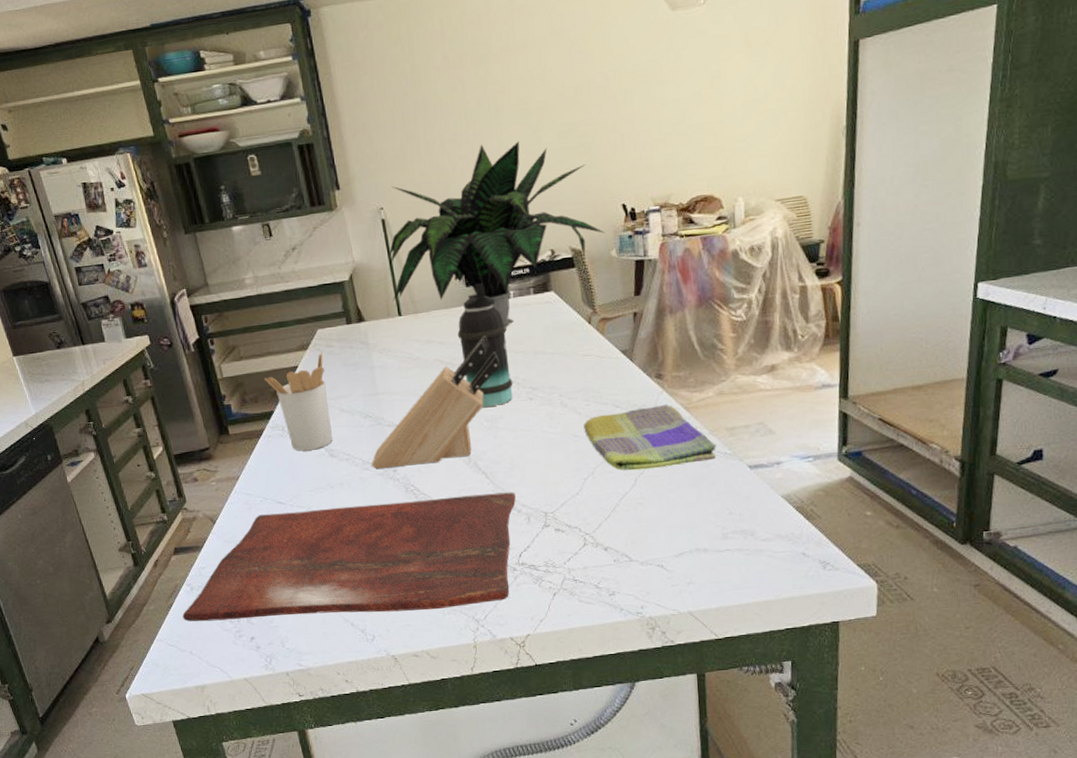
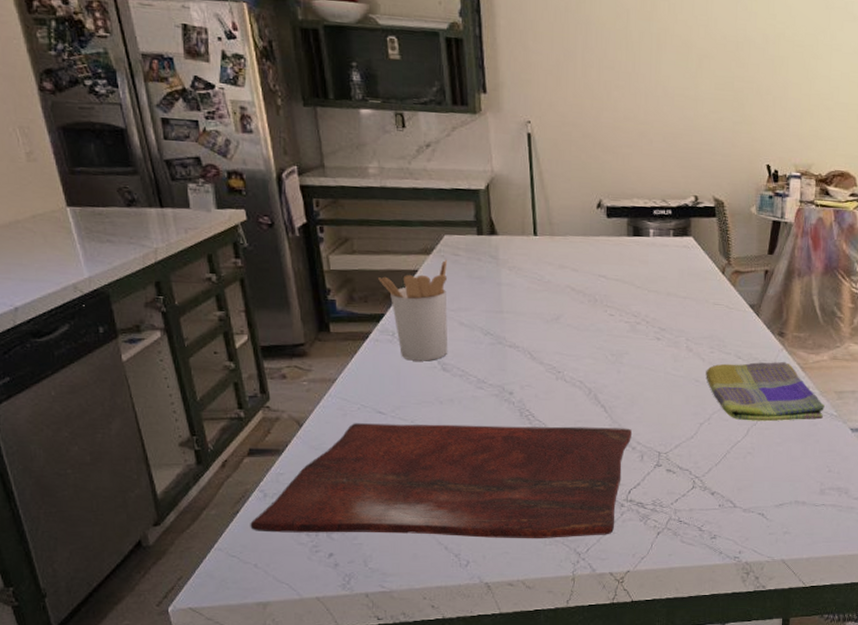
knife block: present [371,335,501,470] -> none [487,269,632,390]
potted plant: present [389,141,605,327] -> none [530,78,748,264]
bottle: present [457,283,513,407] -> none [592,216,643,341]

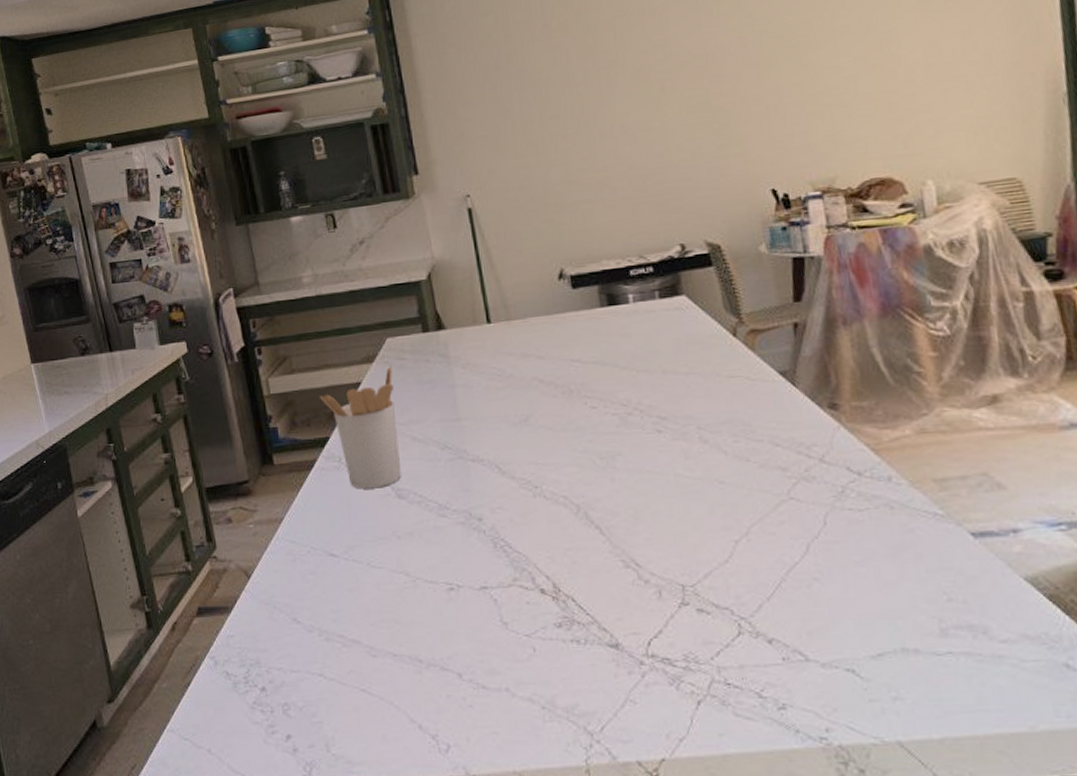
cutting board: present [250,423,632,539] -> none [202,554,642,714]
dish towel: present [706,361,825,422] -> none [731,443,922,533]

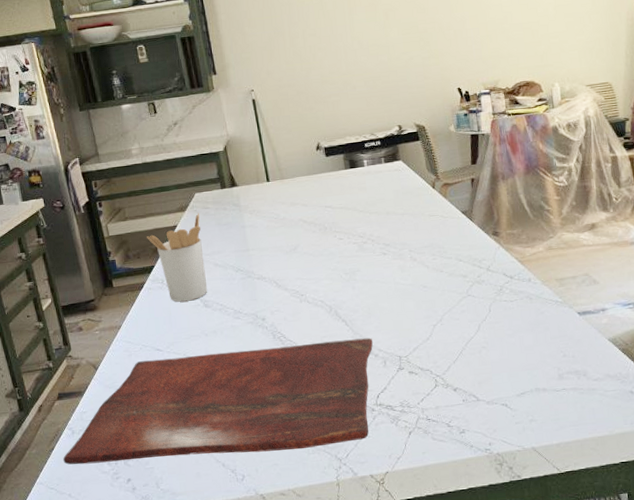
cutting board: none [202,554,642,714] -> present [63,337,373,465]

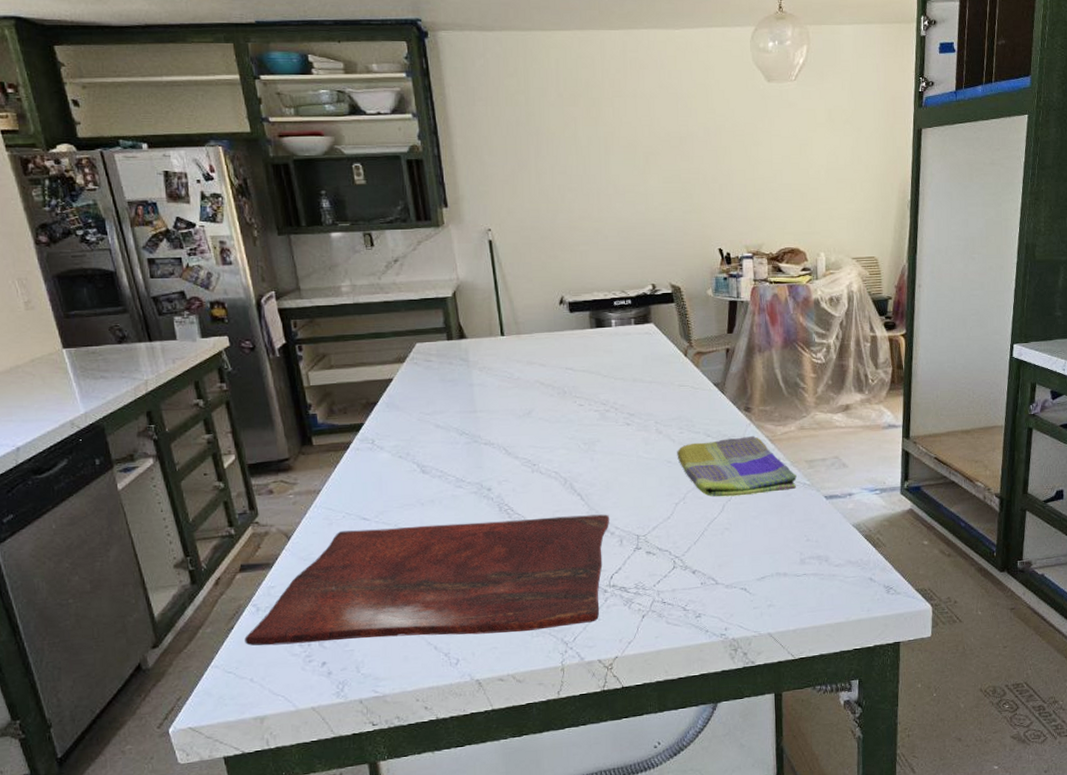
utensil holder: present [147,213,208,302] -> none [356,366,426,466]
dish towel: none [431,258,549,318] -> present [677,435,797,497]

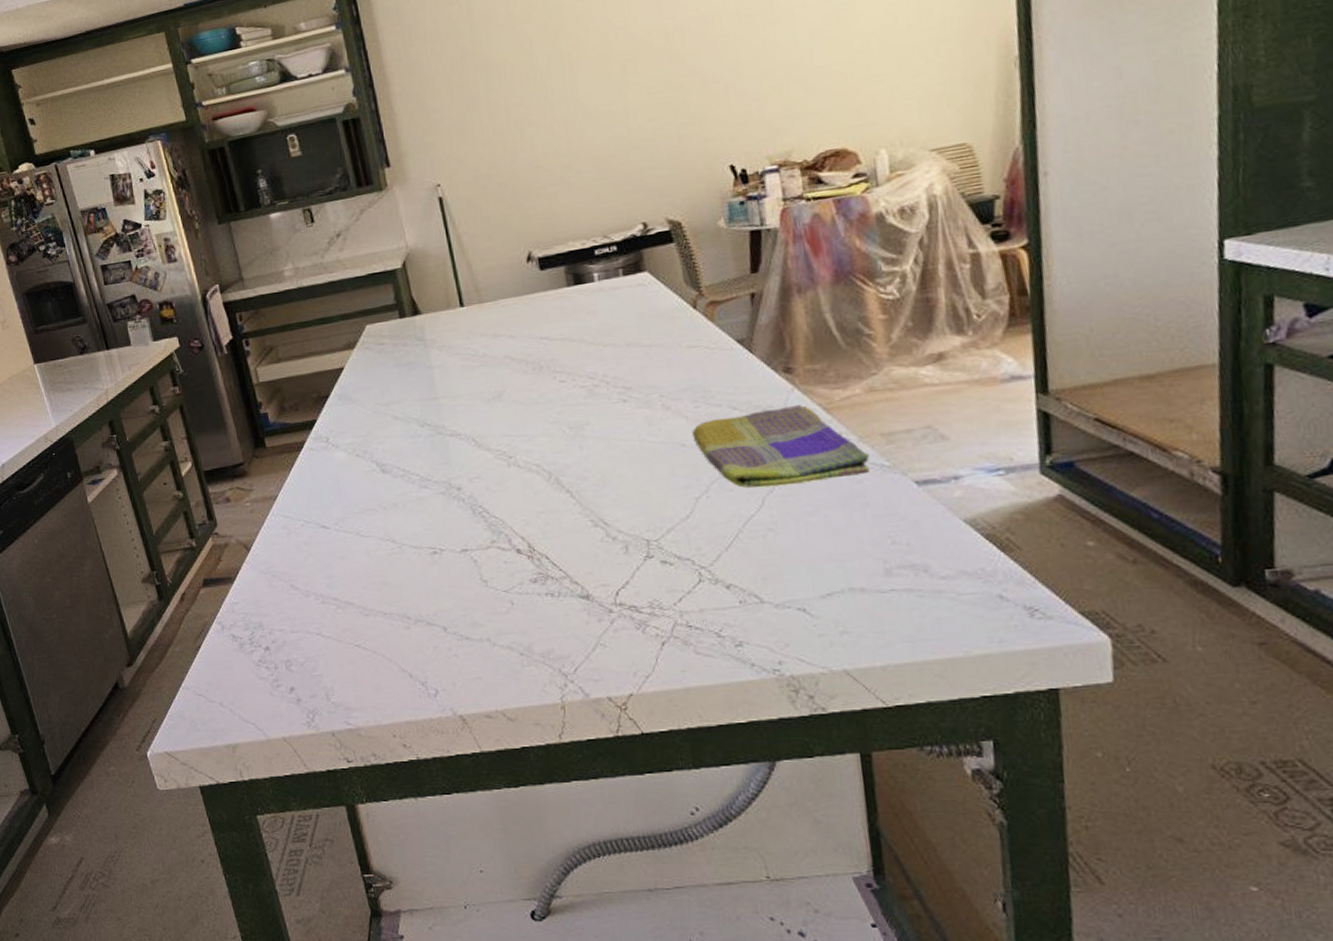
cutting board: present [244,514,609,646] -> none [212,514,609,668]

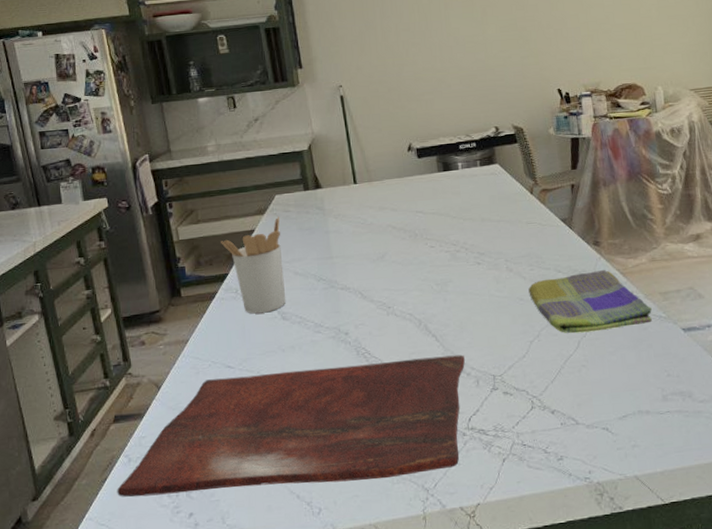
cutting board: none [212,514,609,668] -> present [117,354,465,498]
utensil holder: none [306,350,386,466] -> present [221,216,286,314]

